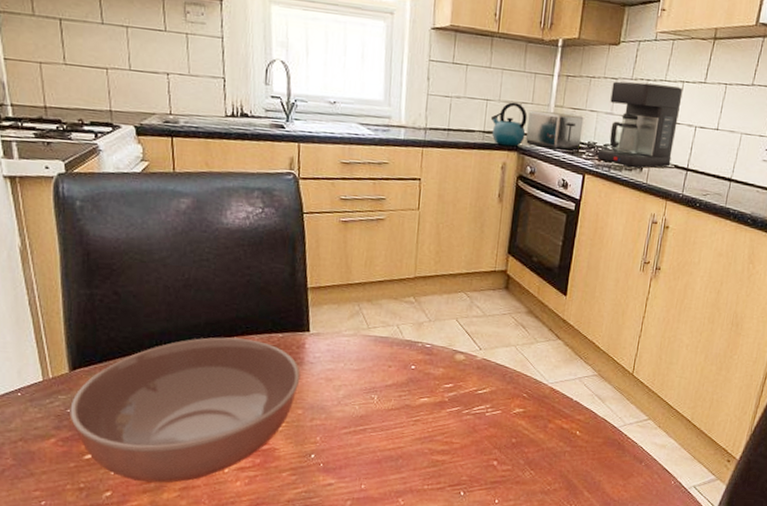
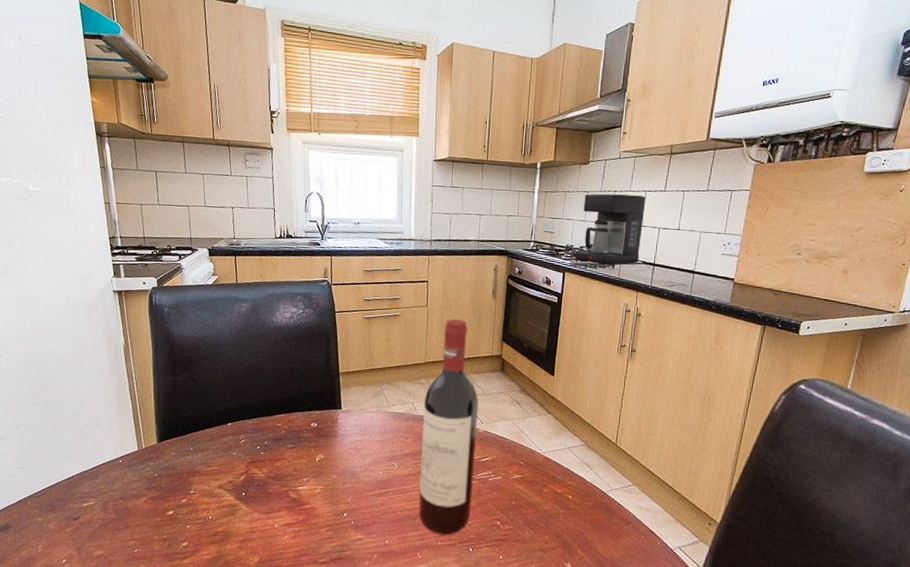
bowl: present [69,337,301,483] -> none [157,414,335,536]
wine bottle: none [402,225,477,477] -> present [419,319,479,535]
kettle: present [491,102,528,147] -> none [484,215,514,252]
toaster: present [526,110,584,151] -> none [514,221,562,254]

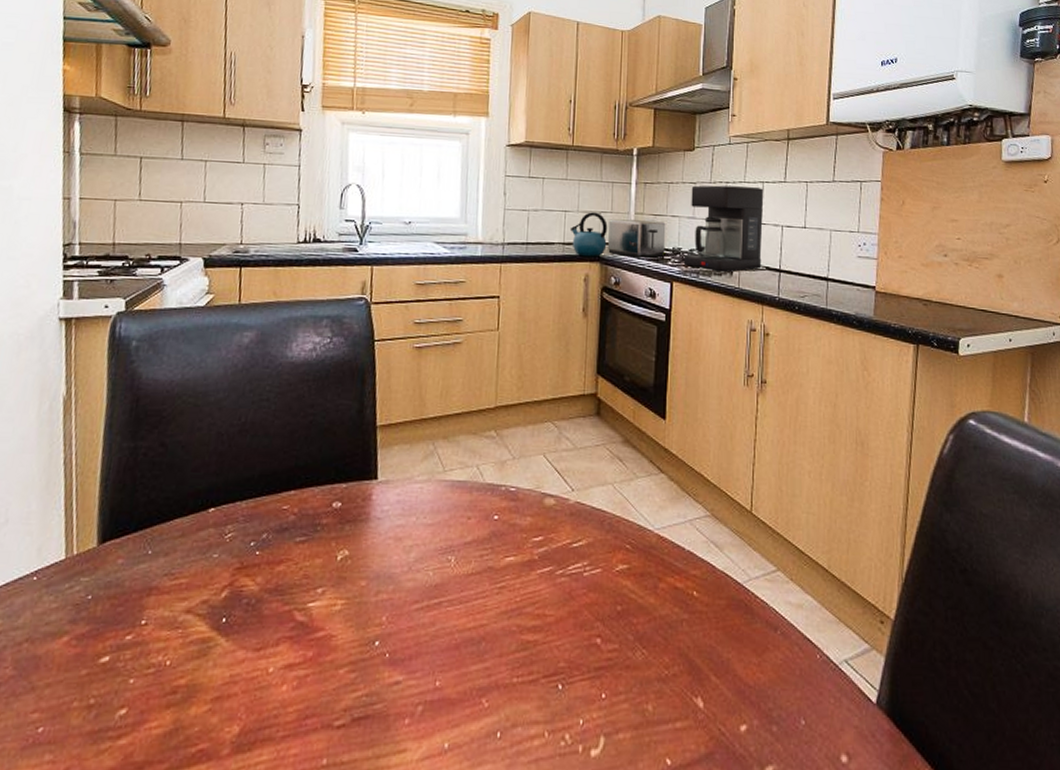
wine bottle: present [419,319,479,535] -> none [485,345,568,665]
kettle: none [484,215,514,252] -> present [571,212,608,257]
toaster: none [514,221,562,254] -> present [608,219,666,259]

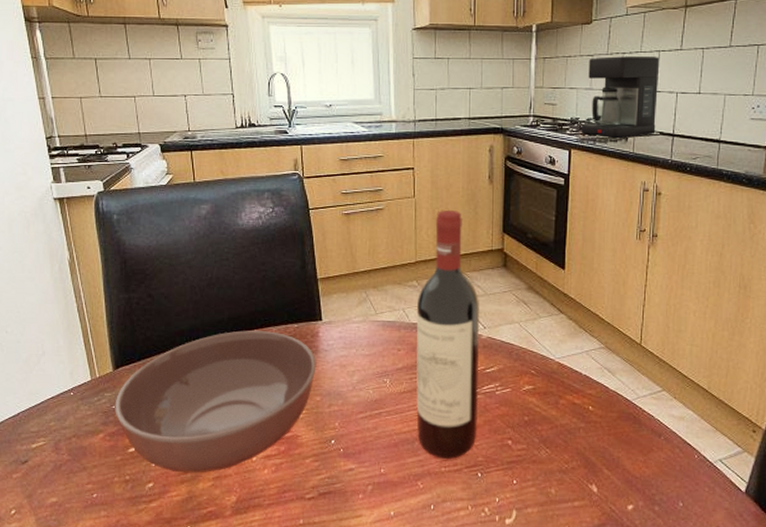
bowl: none [90,491,366,693] -> present [115,330,316,473]
wine bottle: none [485,345,568,665] -> present [415,209,480,459]
kettle: present [571,212,608,257] -> none [475,88,509,130]
toaster: present [608,219,666,259] -> none [510,92,564,129]

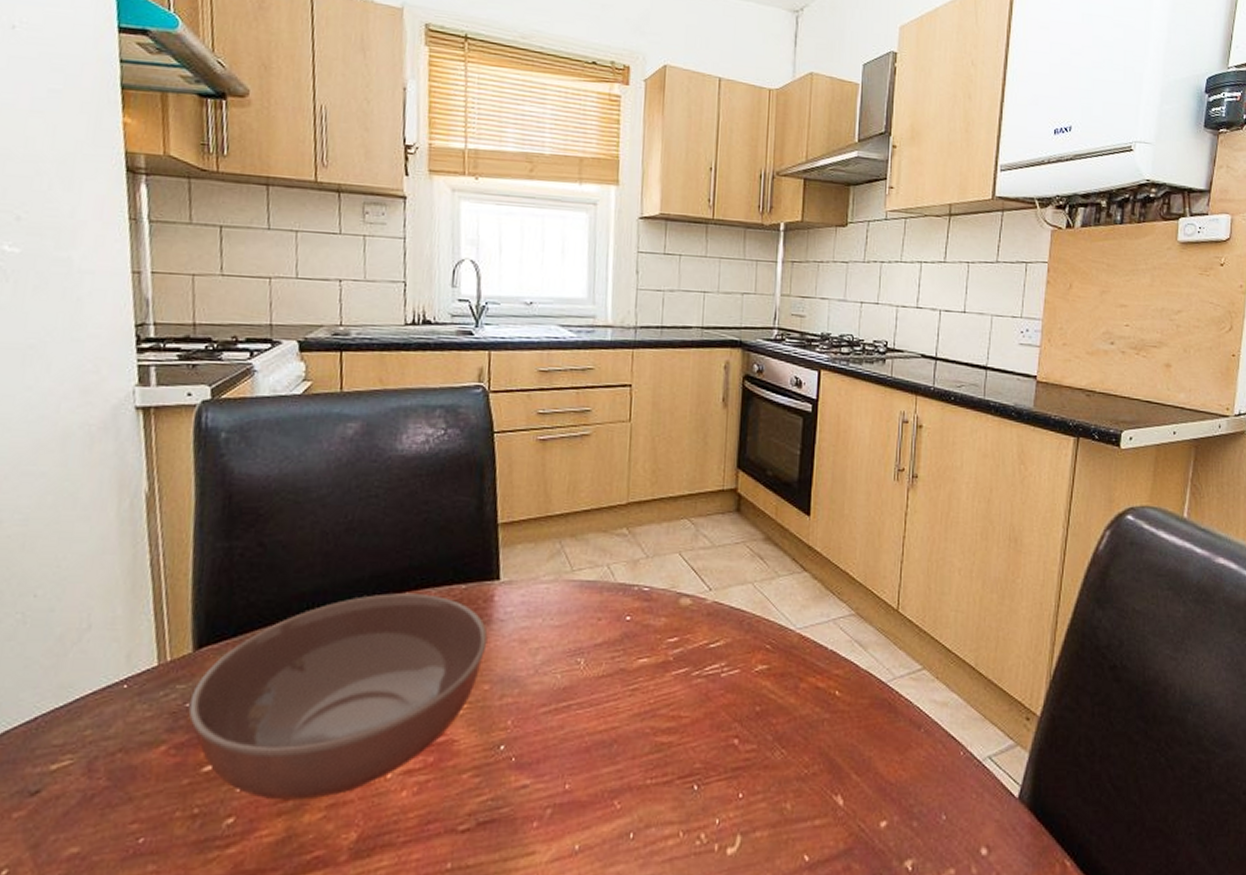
wine bottle: present [415,209,480,459] -> none [617,438,706,767]
coffee maker: present [581,56,660,138] -> none [832,265,922,359]

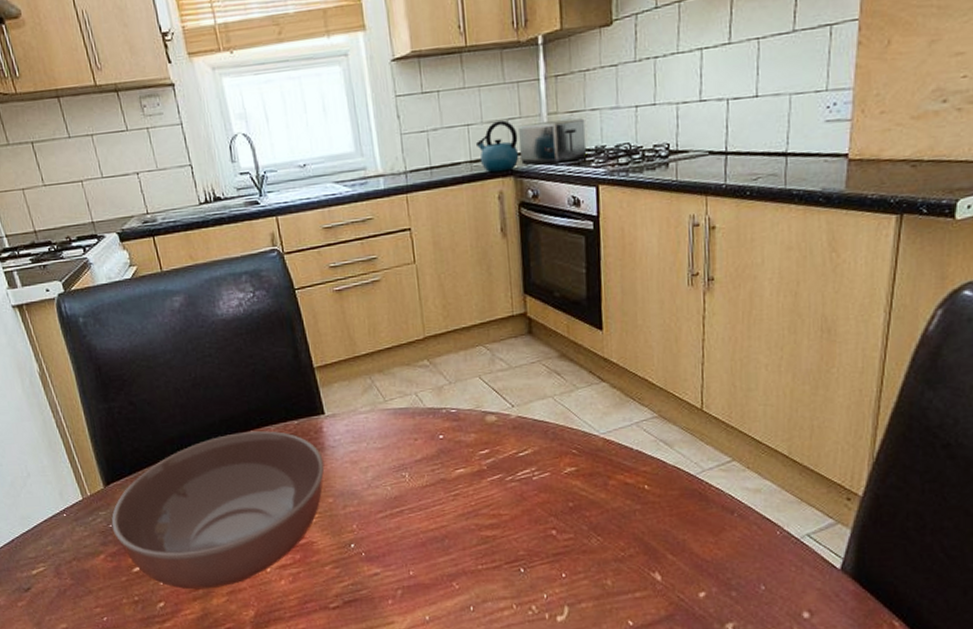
kettle: none [710,293,751,343] -> present [477,120,519,173]
toaster: none [751,301,815,345] -> present [519,118,587,166]

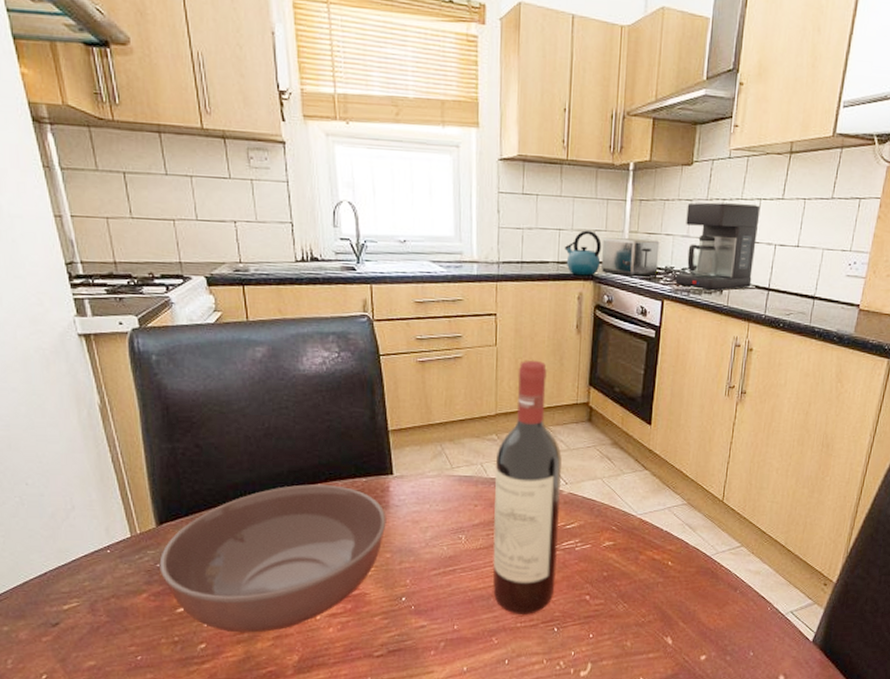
wine bottle: none [430,273,515,556] -> present [492,360,562,614]
coffee maker: none [609,56,704,166] -> present [675,202,761,290]

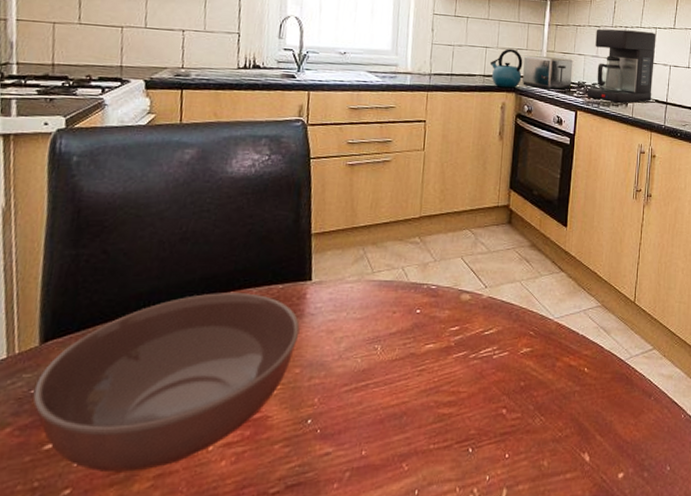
wine bottle: present [492,360,562,614] -> none [406,164,483,434]

